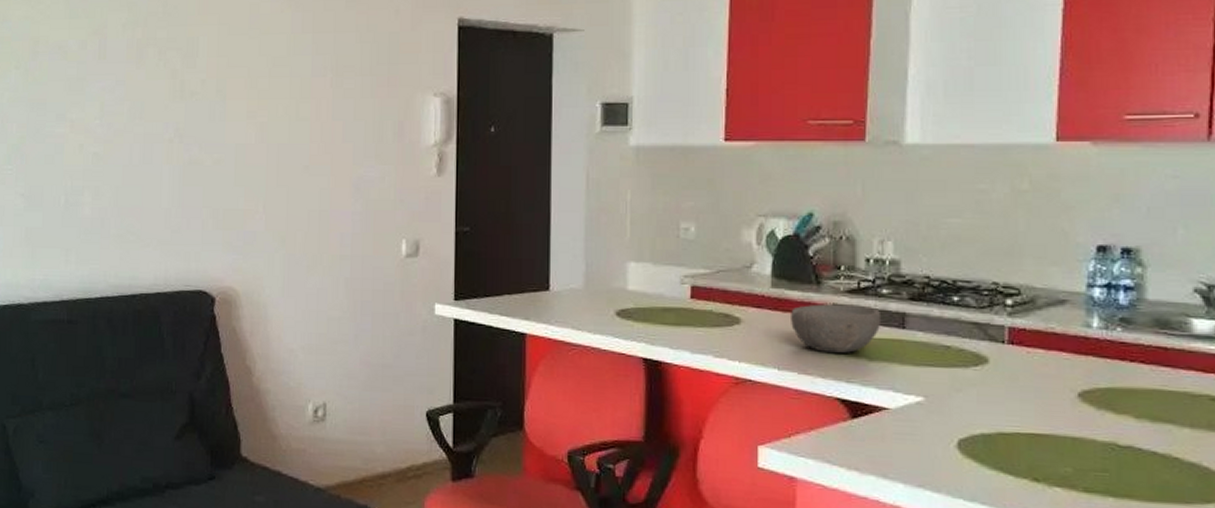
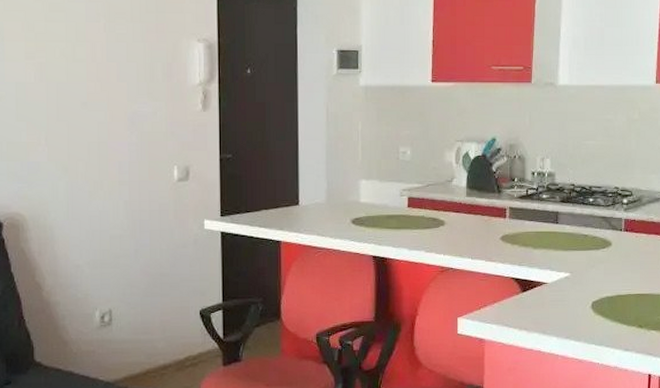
bowl: present [791,304,882,354] -> none [480,207,543,245]

